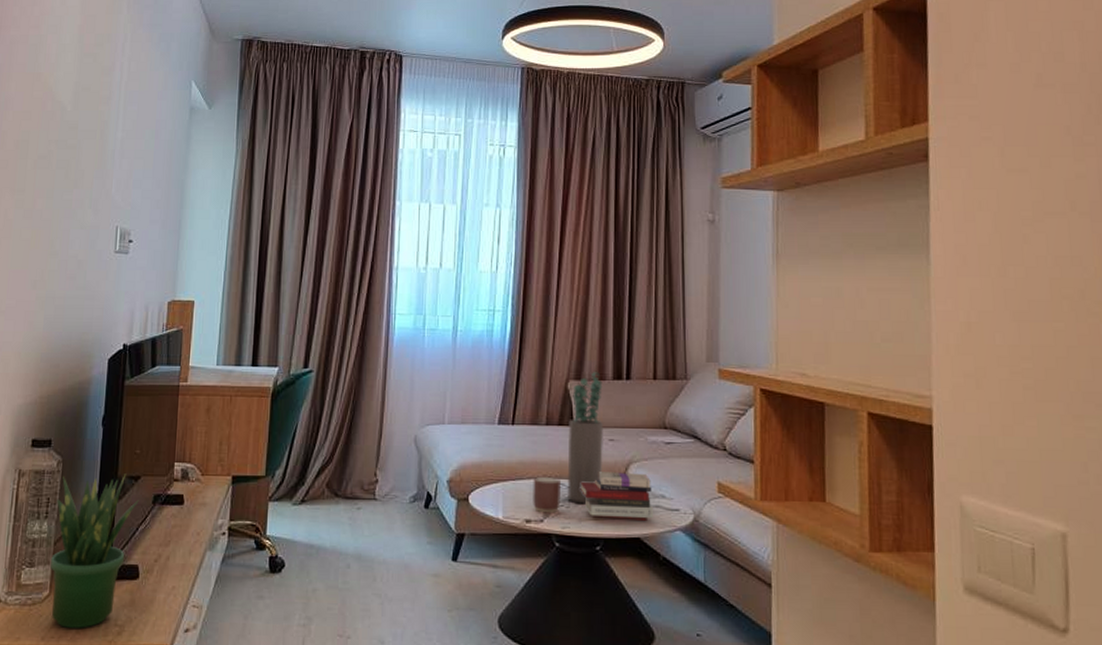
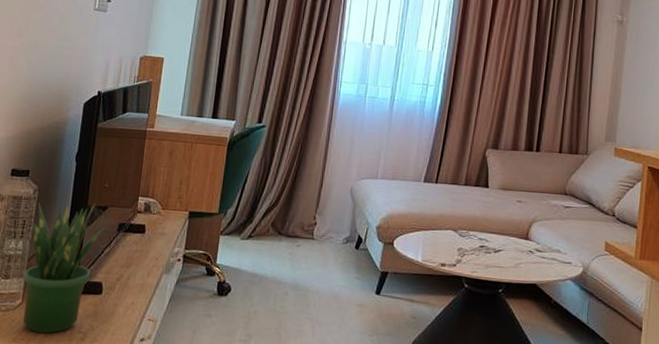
mug: present [533,477,560,512] -> none [448,229,473,259]
vase: present [566,365,603,504] -> none [477,137,516,254]
books: present [580,472,654,522] -> none [489,227,550,271]

